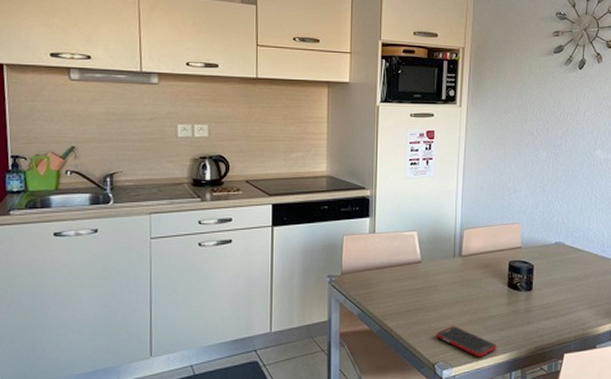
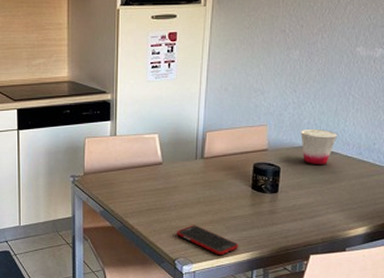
cup: none [551,228,583,263] -> present [301,130,337,166]

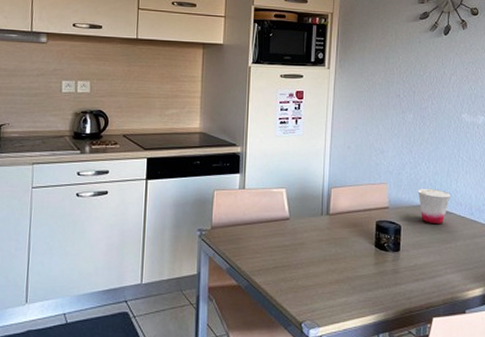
cell phone: present [176,225,239,256] -> none [303,284,365,318]

